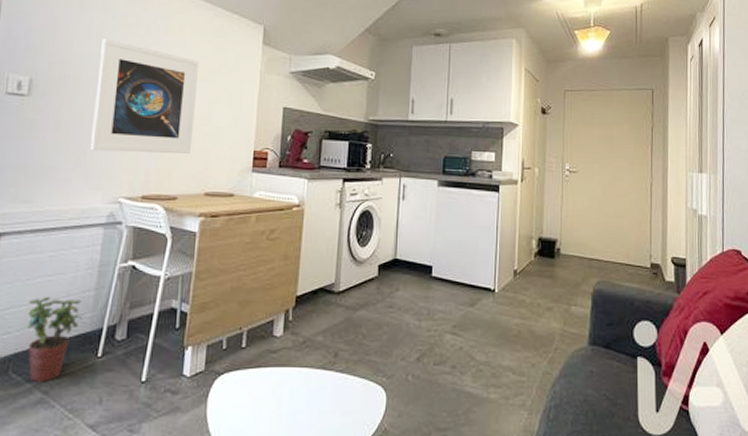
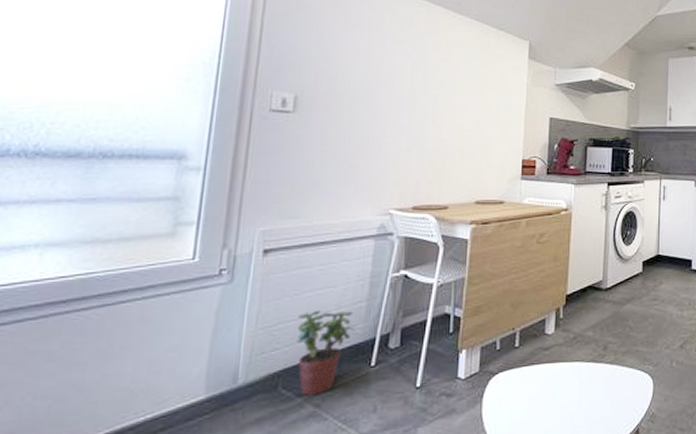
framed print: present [90,38,200,154] -> none [359,55,468,165]

